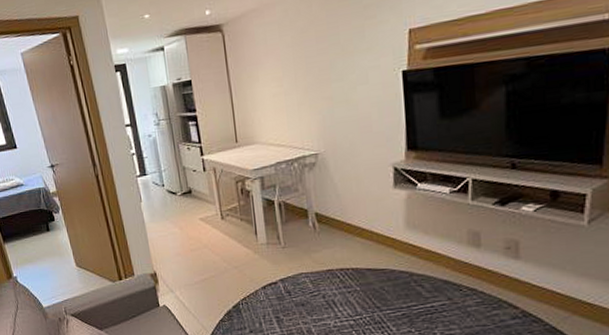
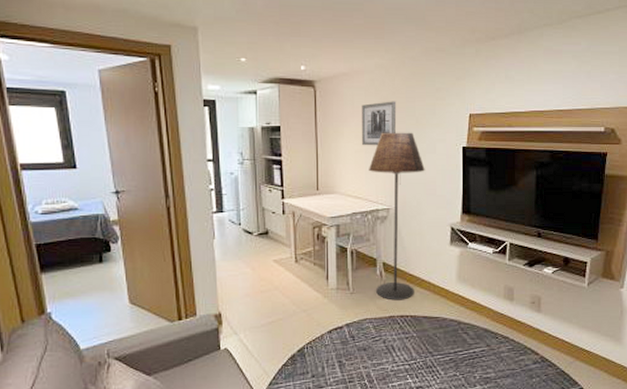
wall art: none [276,30,318,88] -> present [362,101,397,146]
floor lamp: none [290,63,357,253] -> present [369,132,425,301]

